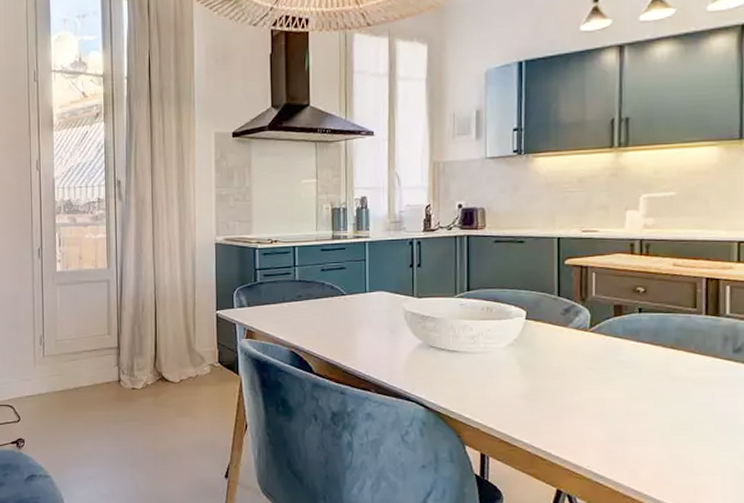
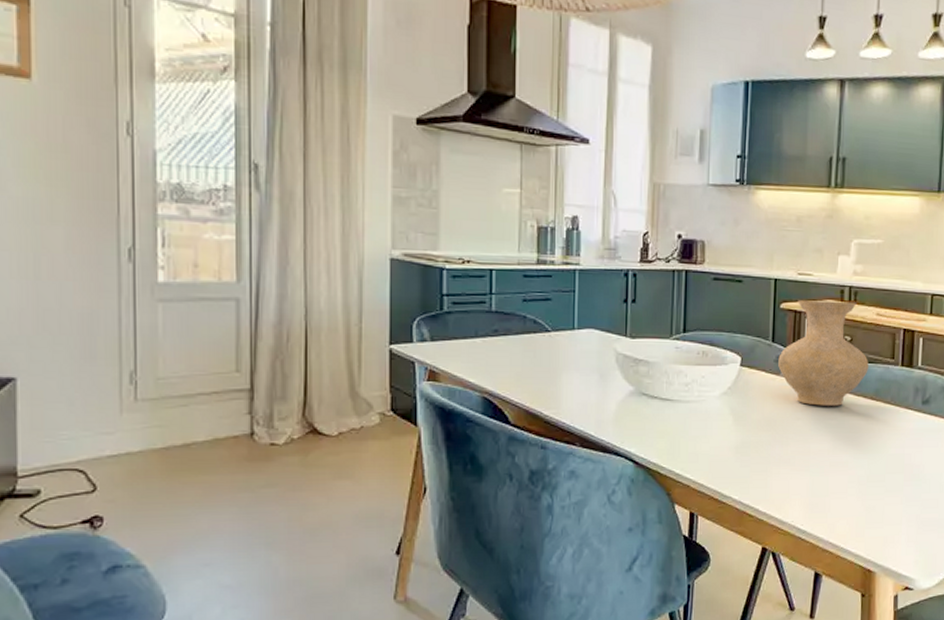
vase: none [565,254,666,355] -> present [778,300,869,406]

